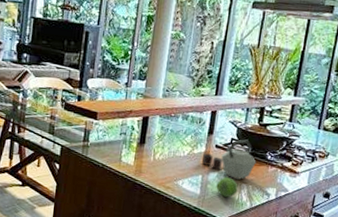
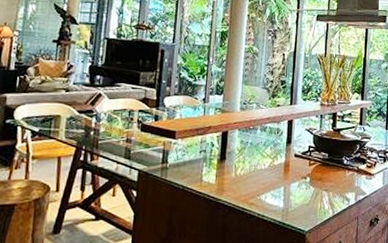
kettle: present [201,139,257,180] -> none [282,146,334,187]
fruit: present [216,177,238,198] -> none [298,186,319,207]

